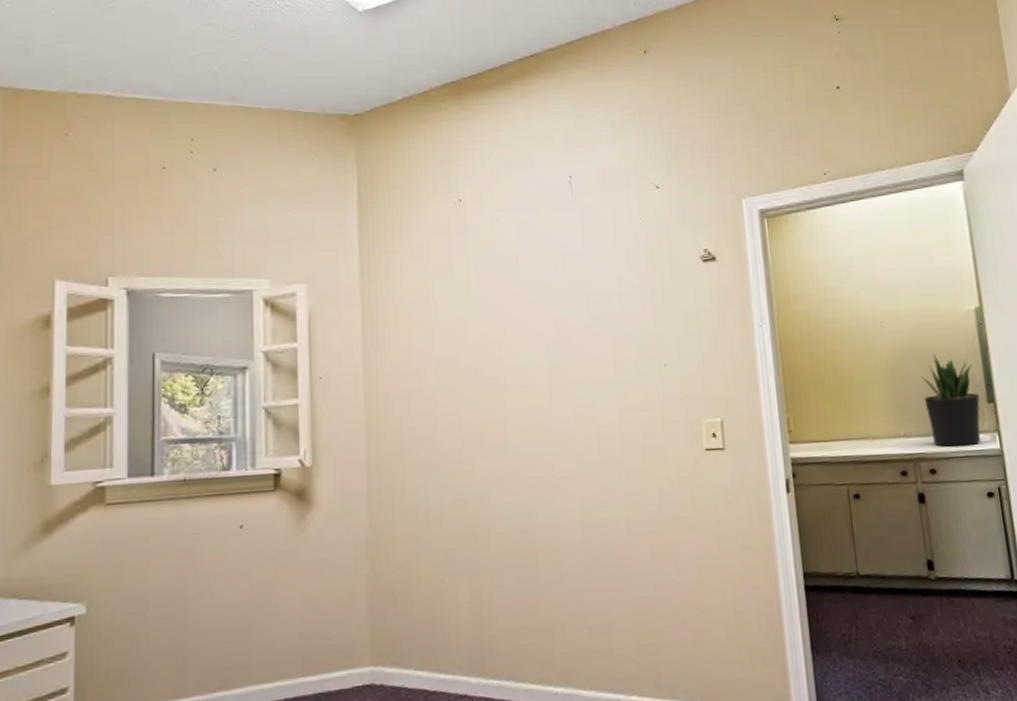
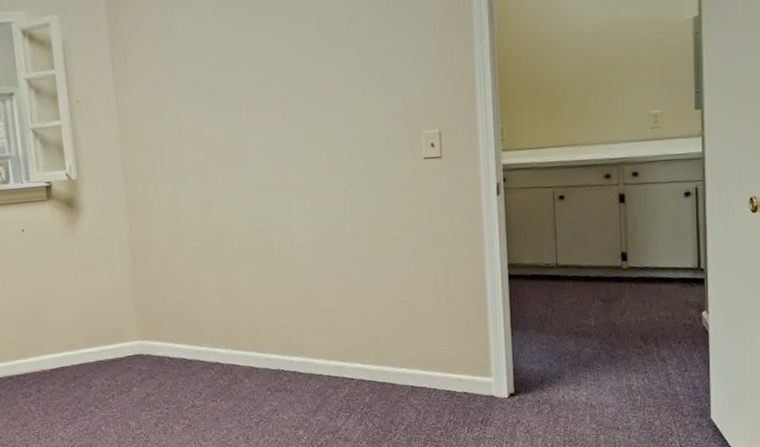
planter: present [921,353,981,448] -> none [633,63,687,152]

